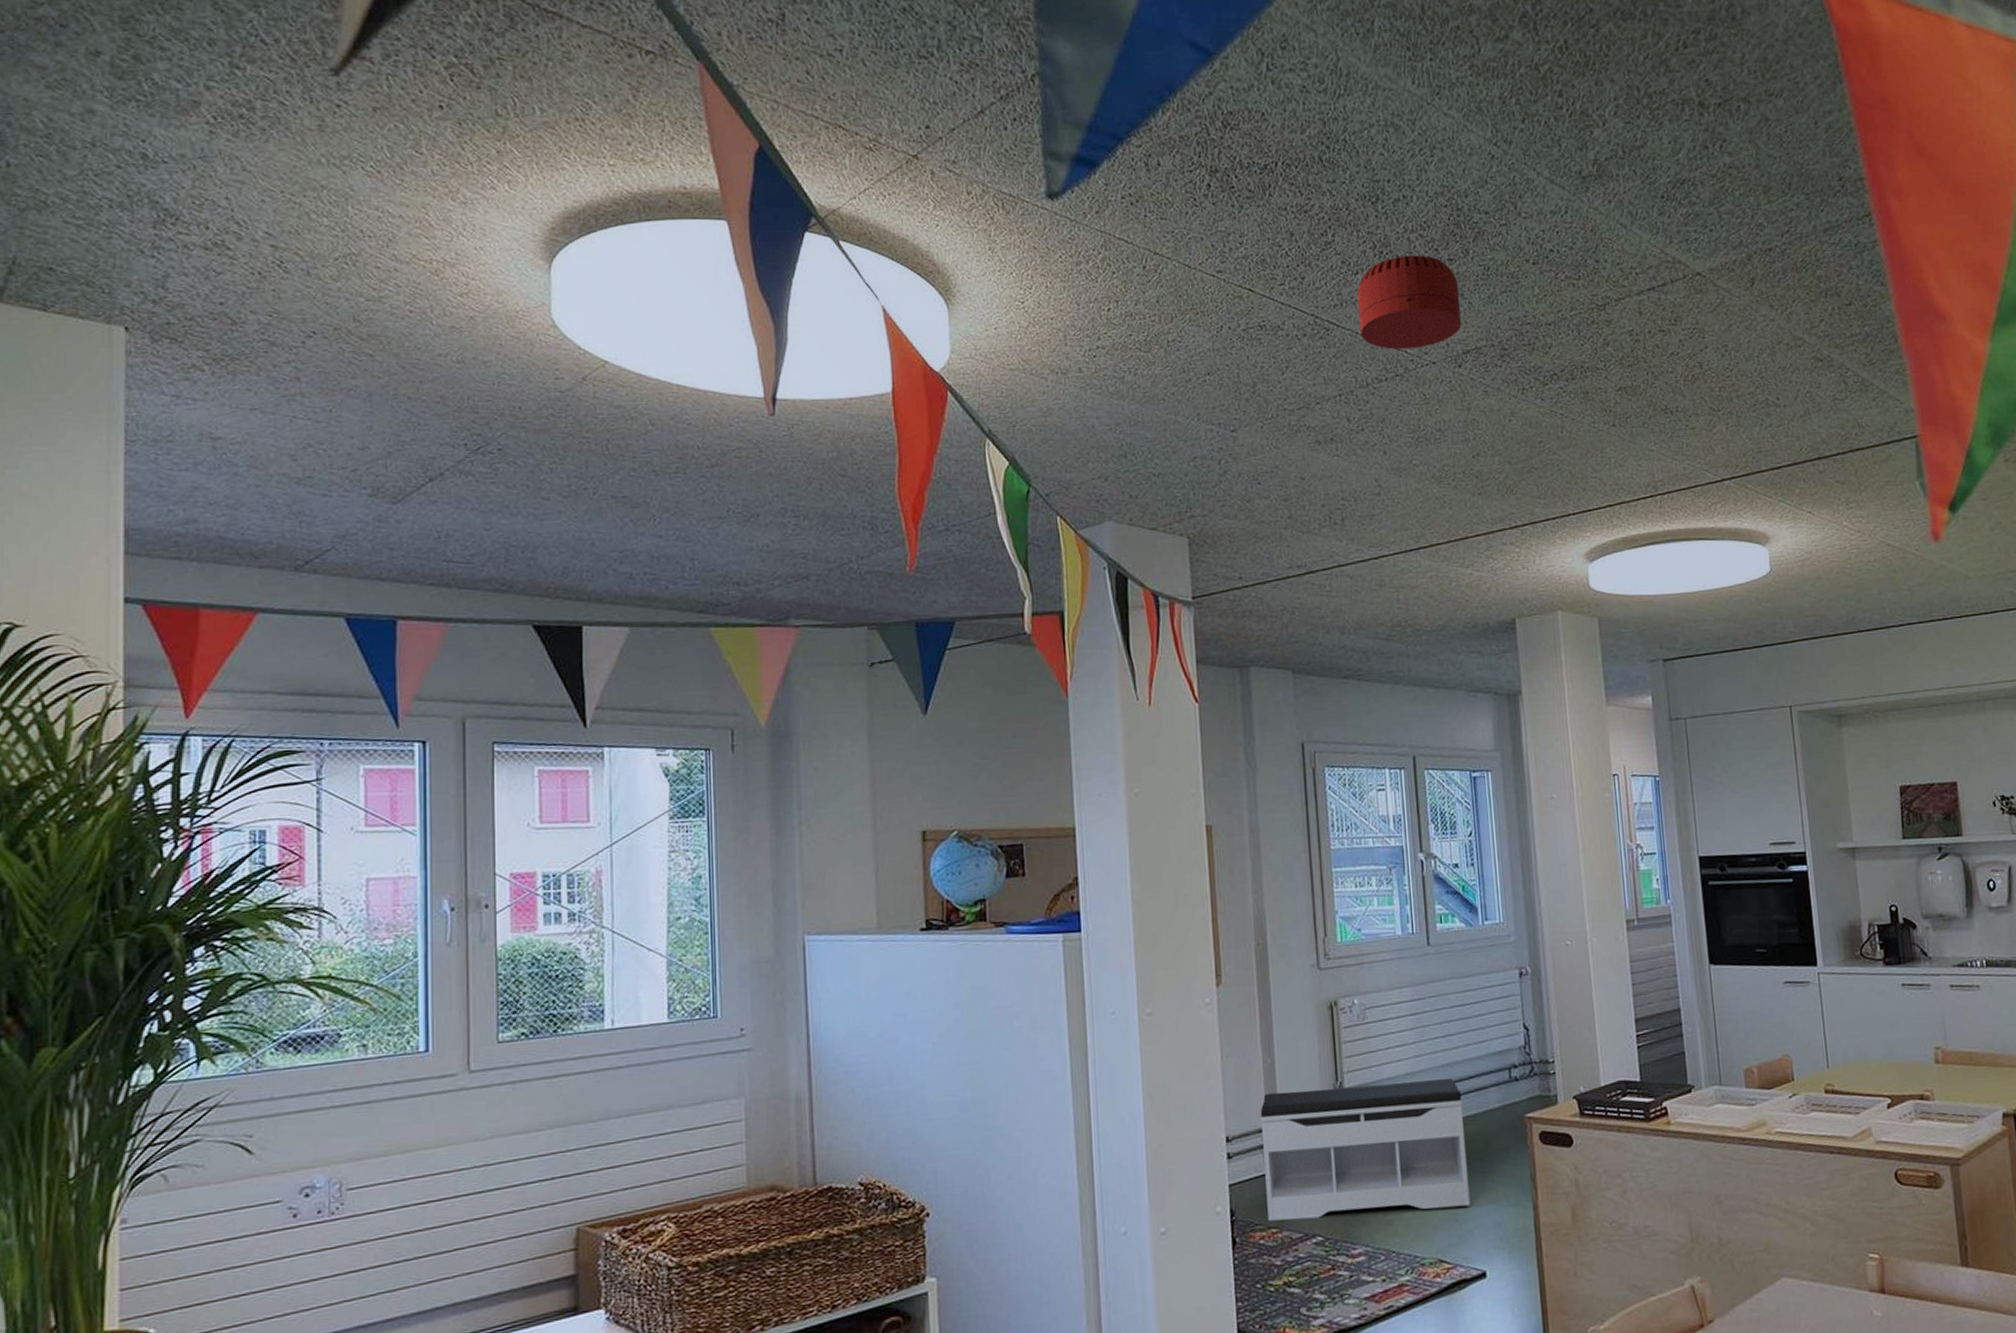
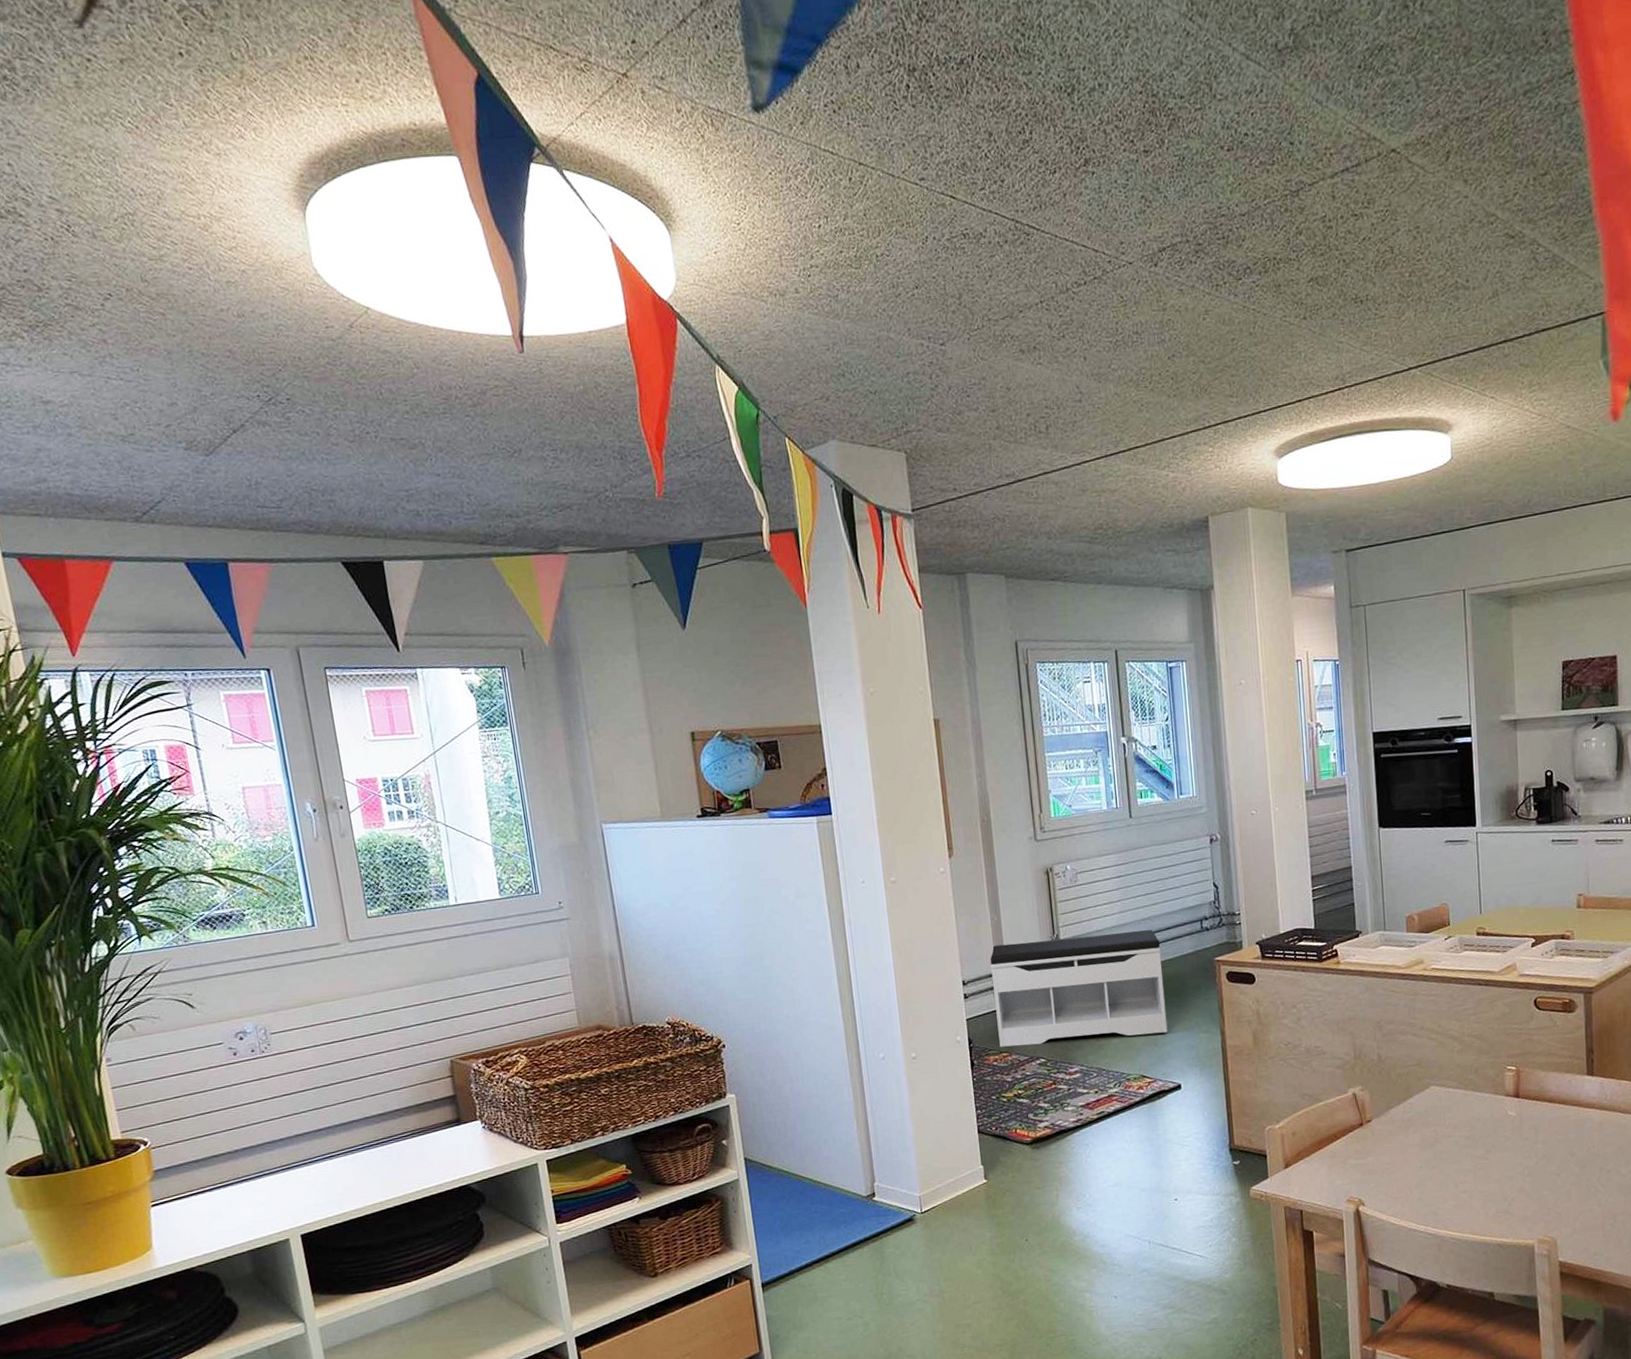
smoke detector: present [1357,255,1462,350] -> none [1055,148,1158,252]

